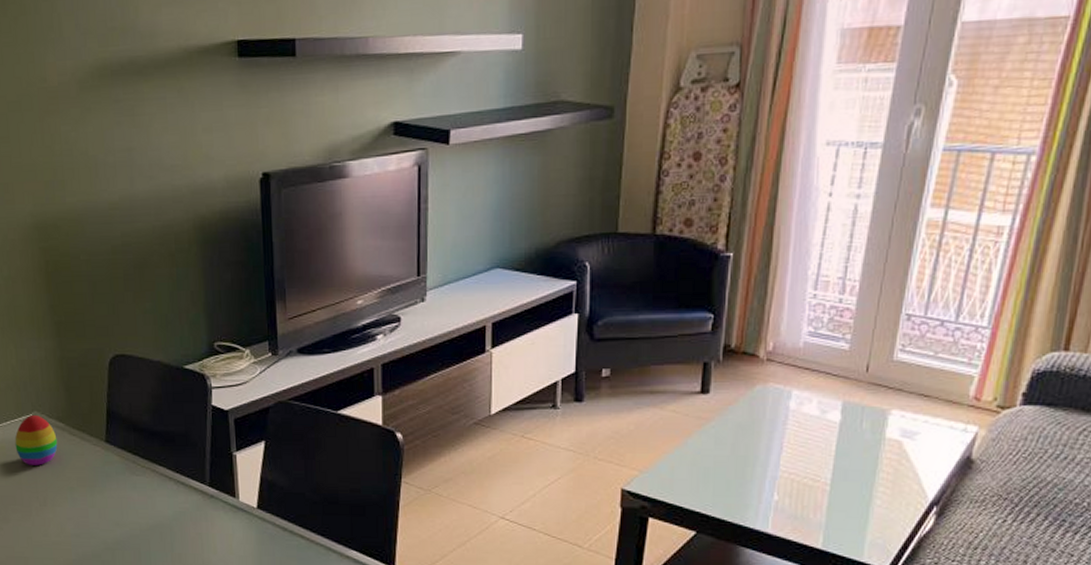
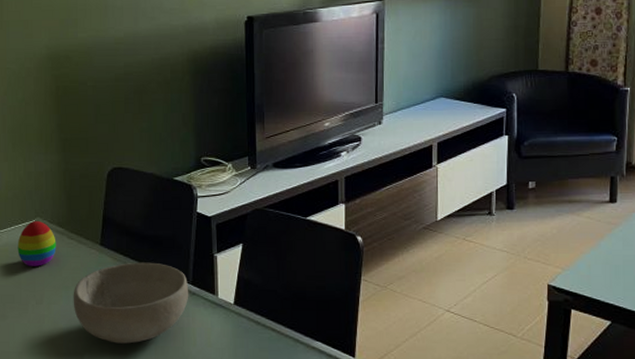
bowl: none [79,461,207,550] -> present [73,262,189,344]

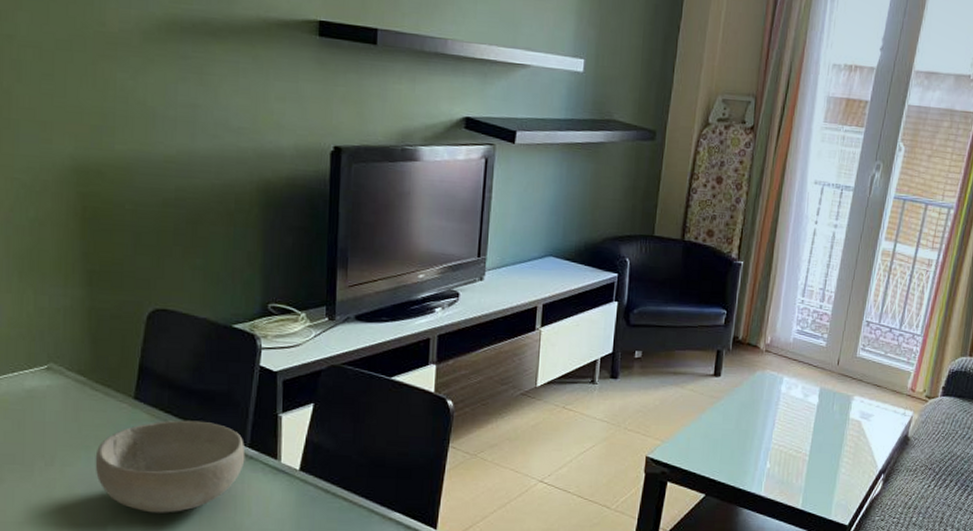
decorative egg: present [17,221,57,266] -> none [21,367,76,421]

